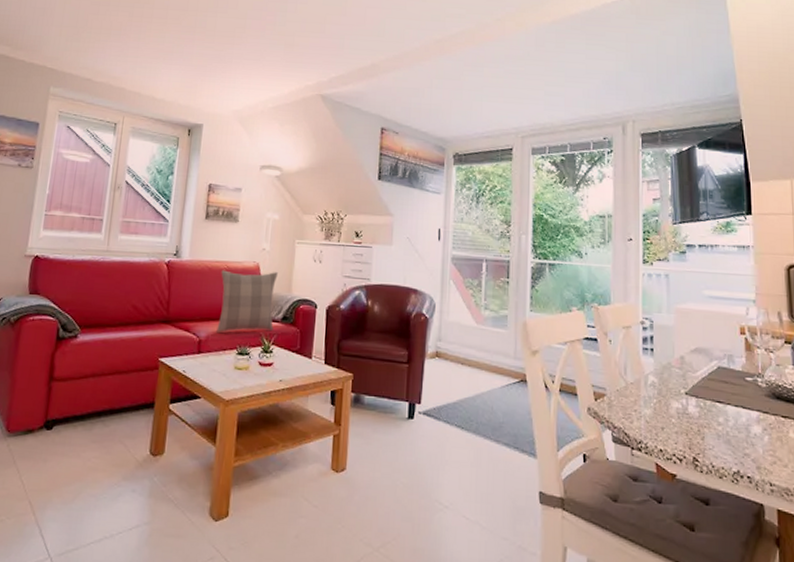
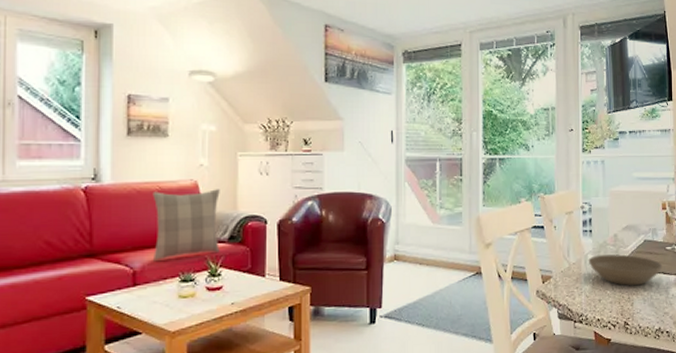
bowl: none [648,377,741,417] -> present [588,254,662,285]

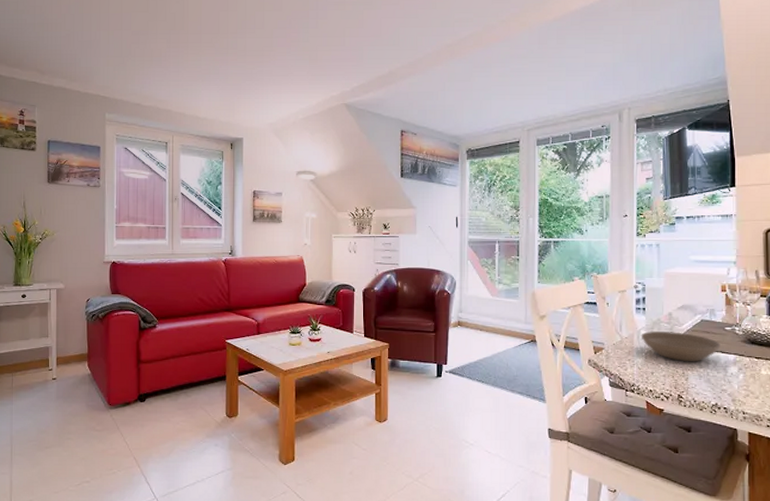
pillow: present [152,189,220,262] -> none [270,263,319,317]

